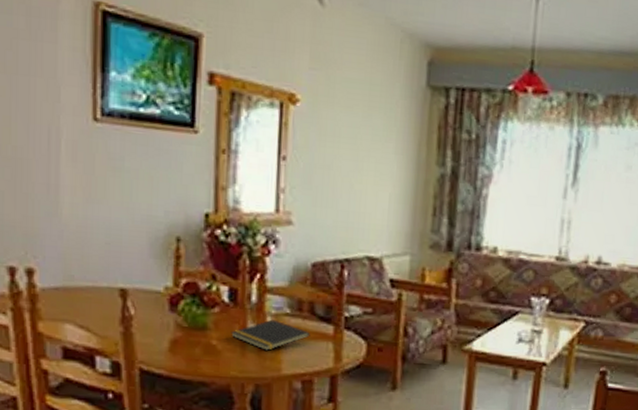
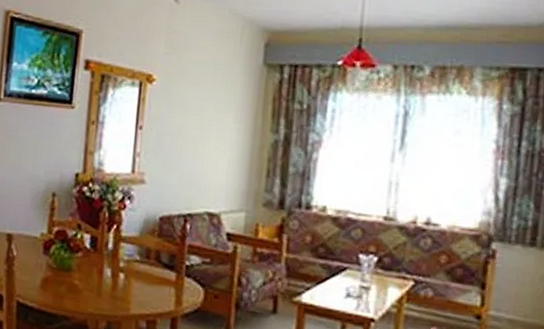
notepad: present [231,319,311,351] -> none [90,264,156,292]

